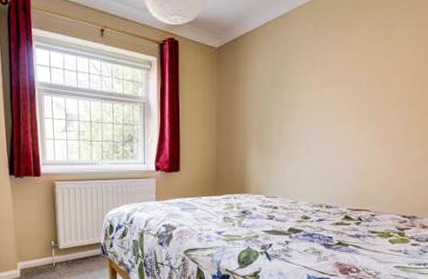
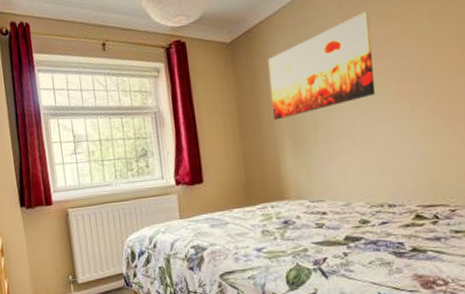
wall art: none [245,39,337,124] -> present [267,11,376,121]

